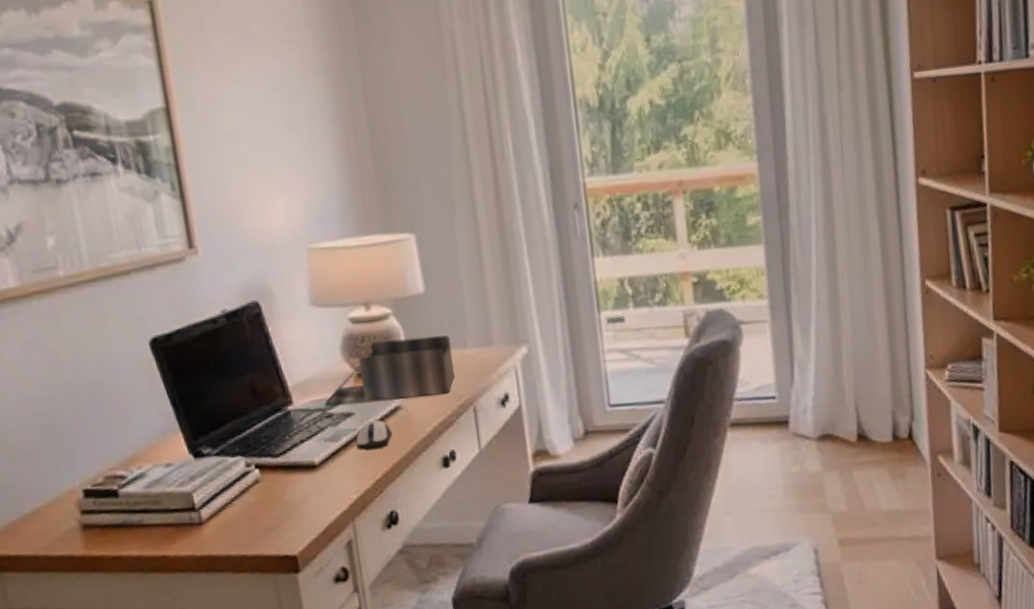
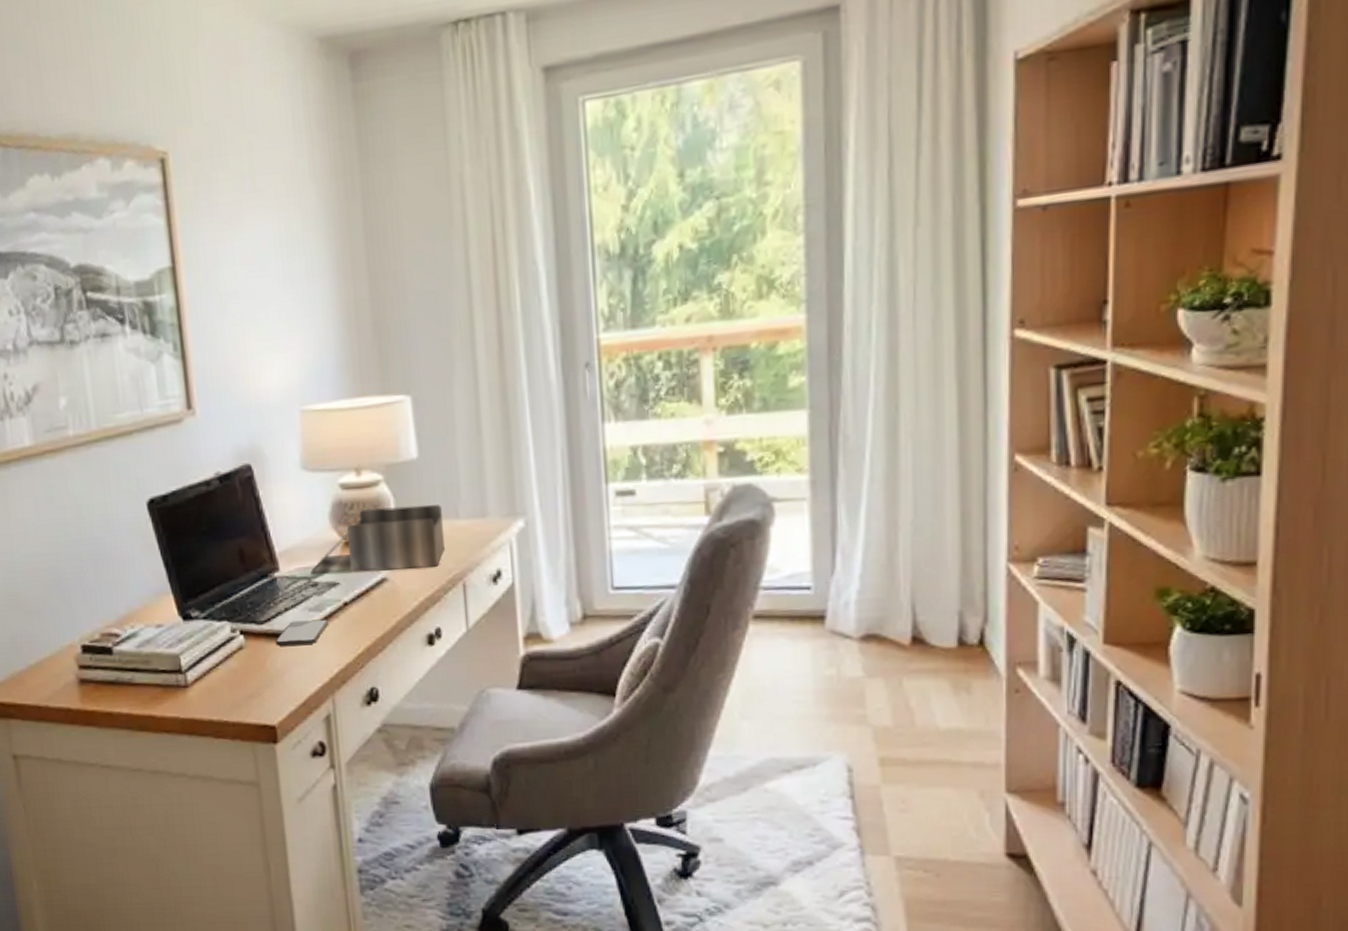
phone: none [292,448,345,477] -> present [275,619,328,646]
computer mouse: present [355,419,393,450] -> none [339,591,377,622]

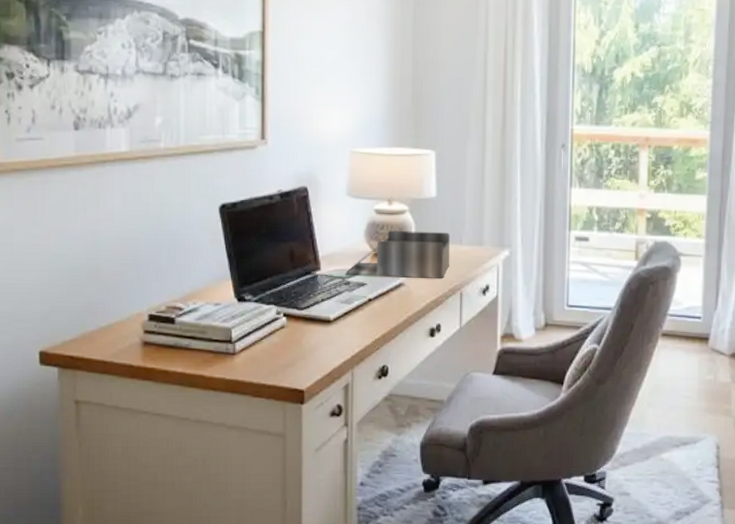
phone: present [275,619,328,646] -> none [311,310,354,328]

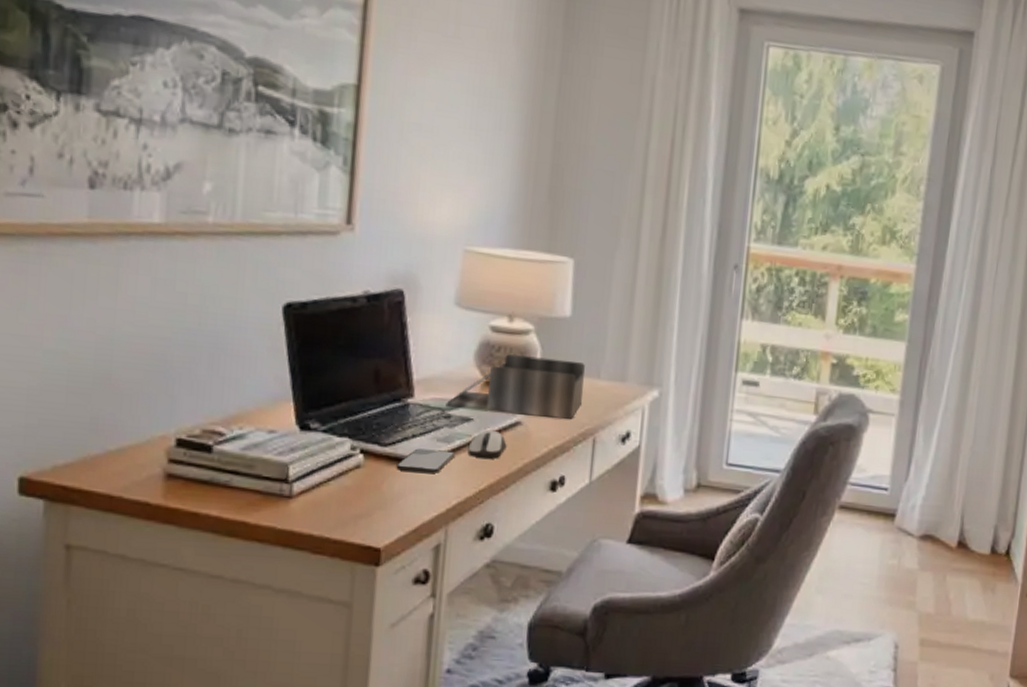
phone: none [311,310,354,328] -> present [396,448,454,473]
computer mouse: none [364,291,394,314] -> present [467,429,507,459]

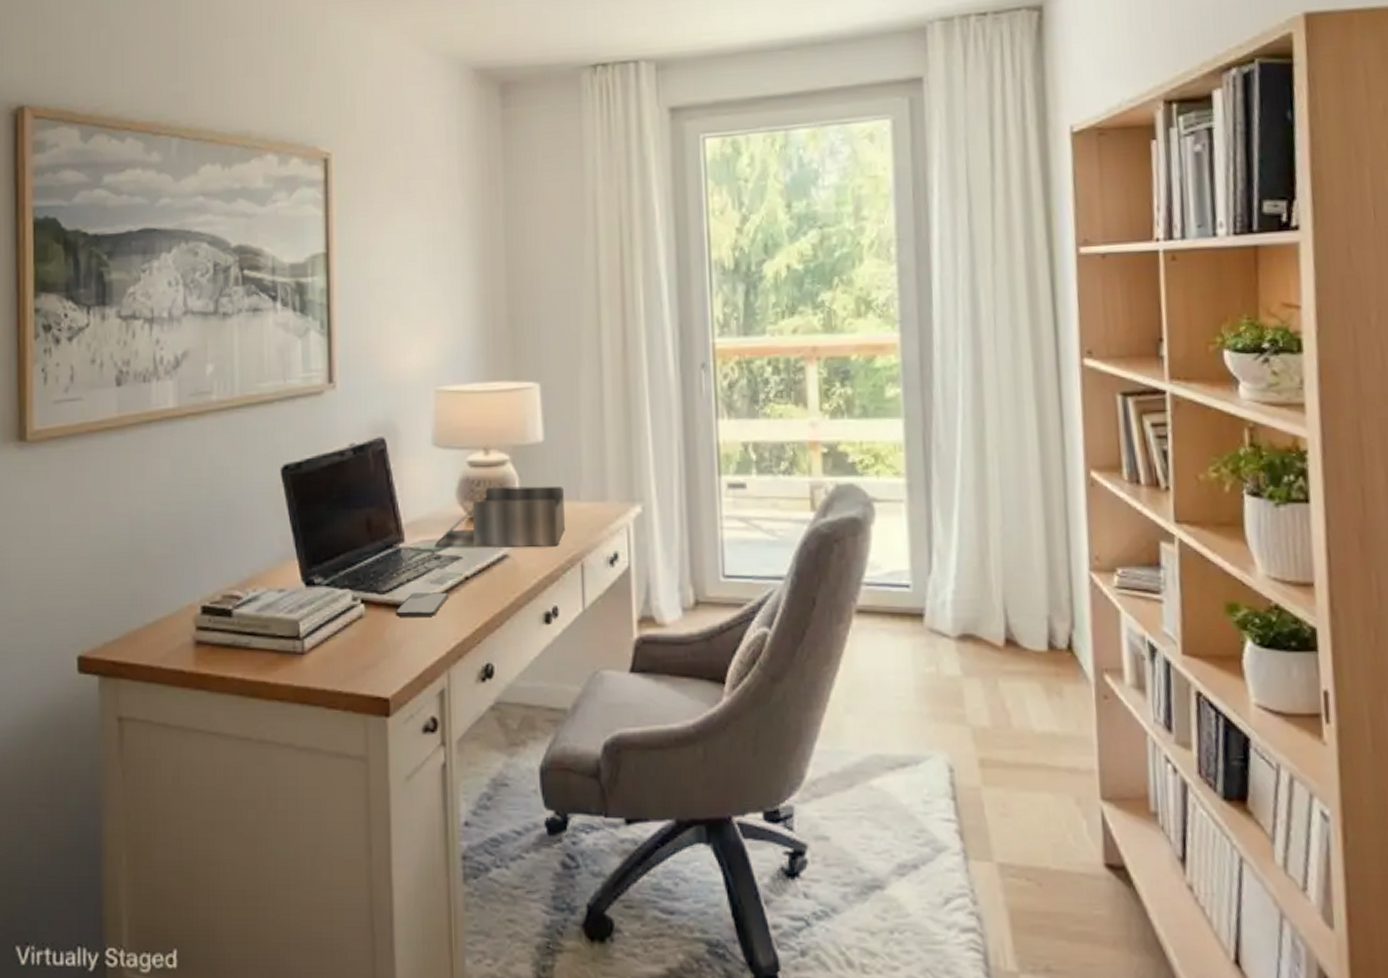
computer mouse: present [467,429,507,459] -> none [460,566,497,596]

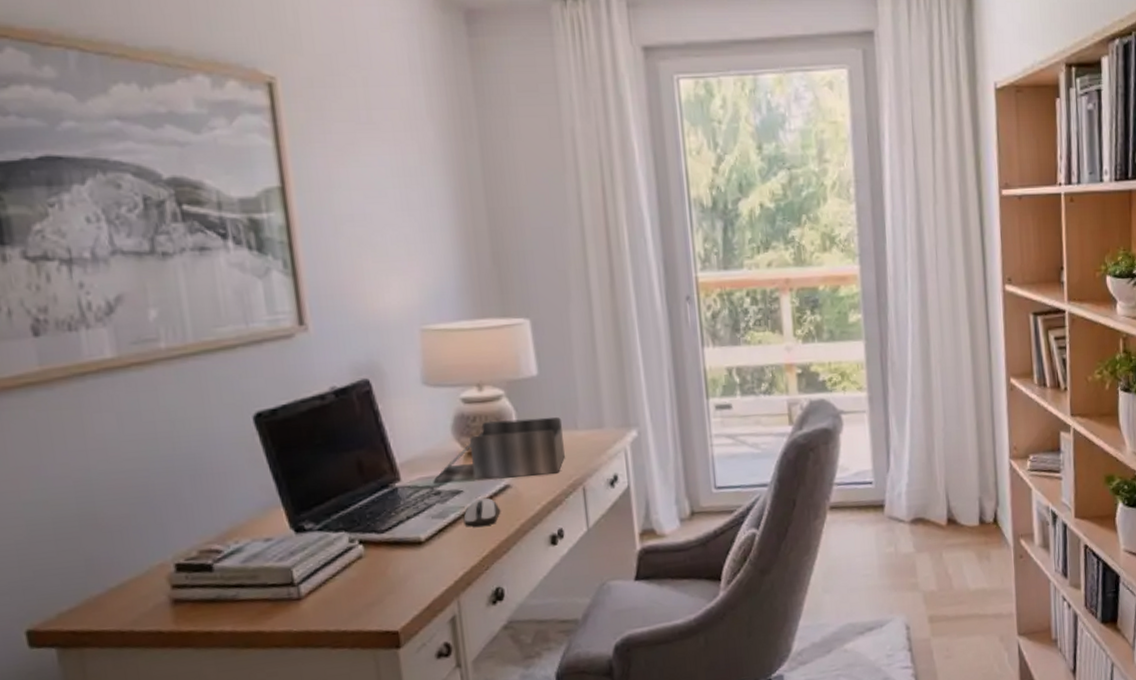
phone: present [395,592,448,617] -> none [397,525,452,553]
computer mouse: none [460,566,497,596] -> present [463,497,501,527]

